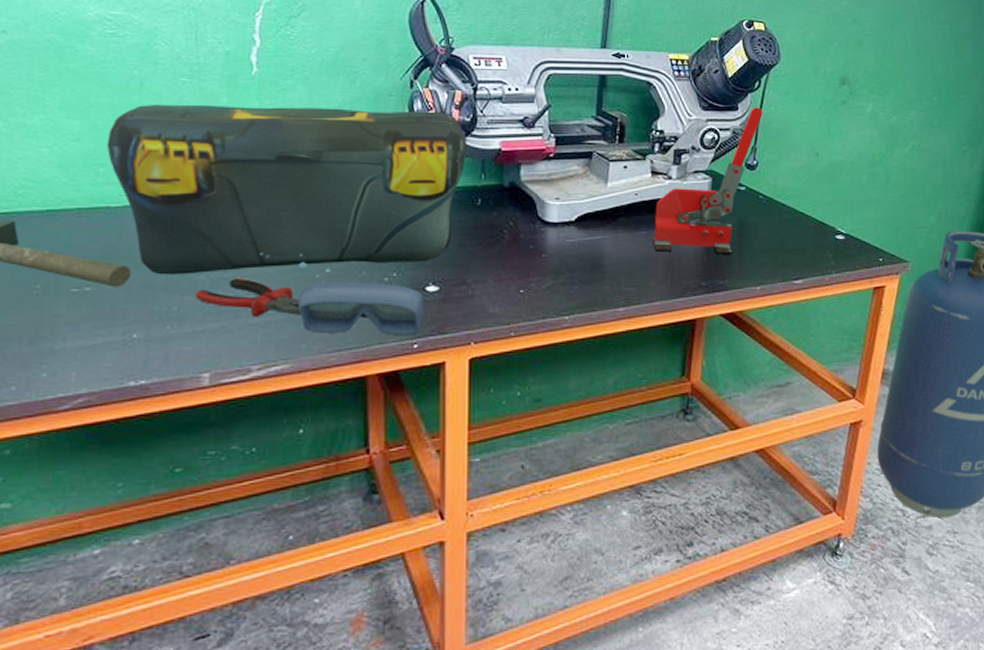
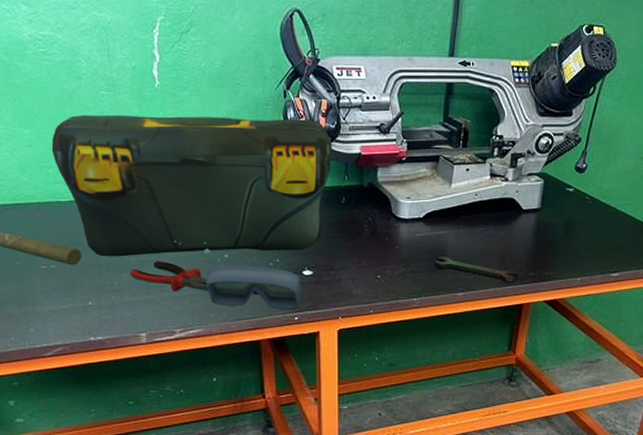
wrench: none [588,265,689,295] -> present [433,257,519,283]
clamp: present [653,107,763,255] -> none [489,113,595,250]

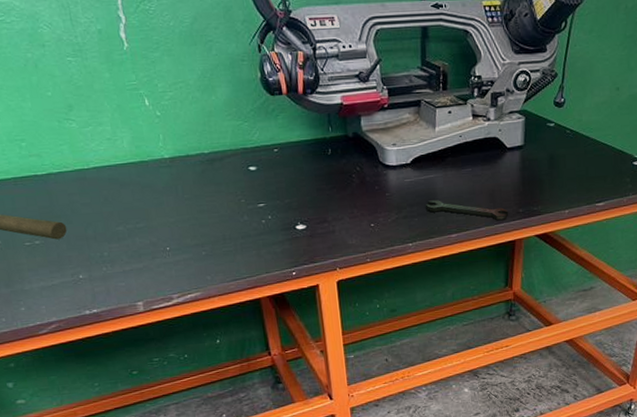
toolbox: present [51,114,333,257] -> none [20,72,314,228]
pliers: present [130,261,209,292] -> none [119,227,203,258]
goggles: present [174,241,302,310] -> none [161,205,298,268]

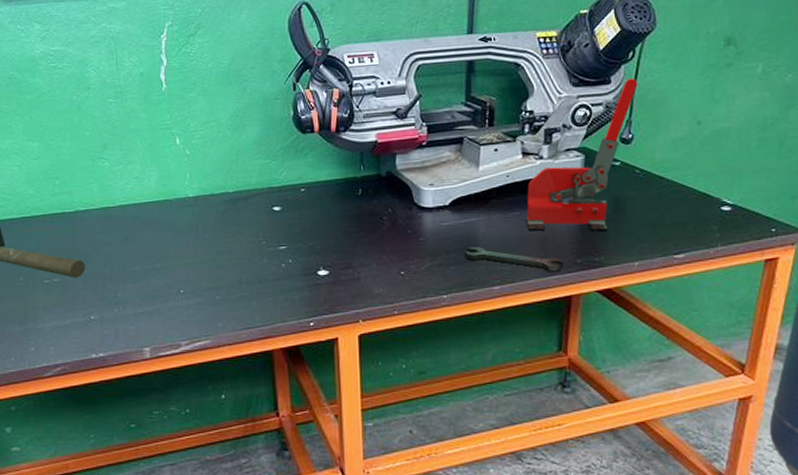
clamp: none [476,47,569,186] -> present [526,78,638,232]

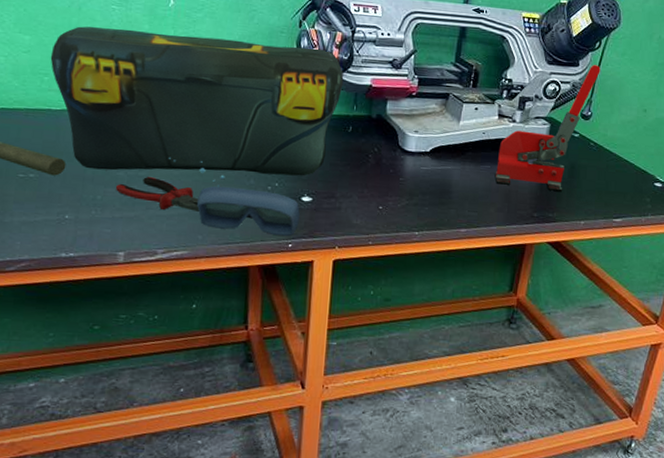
toolbox: none [58,110,347,267] -> present [50,26,344,176]
pliers: none [134,268,217,301] -> present [116,177,200,212]
goggles: none [180,246,318,315] -> present [168,158,300,237]
wrench: present [463,246,564,273] -> none [437,191,523,223]

